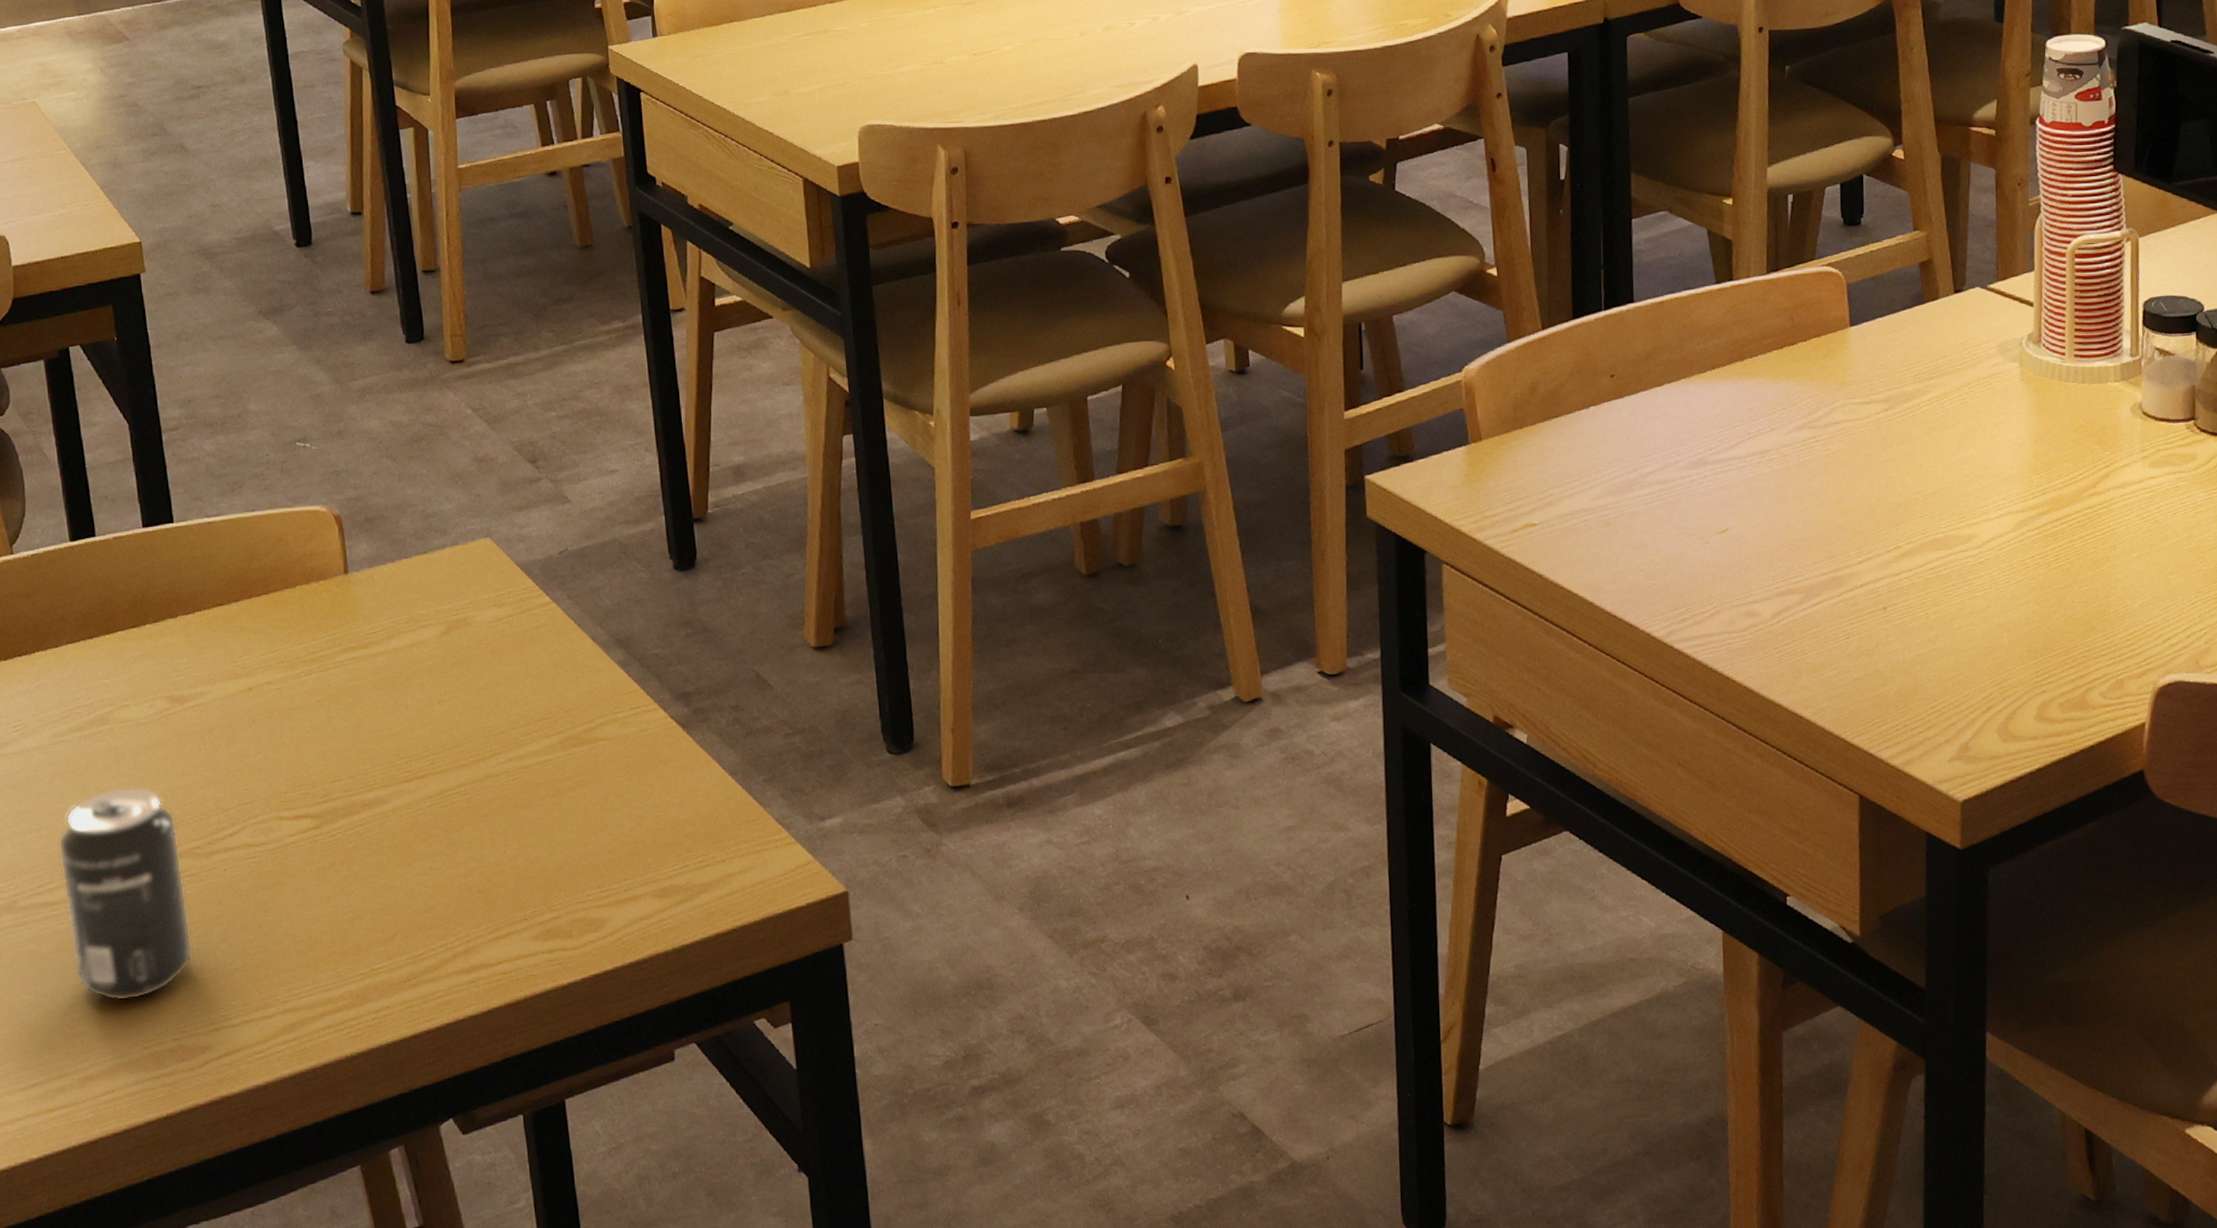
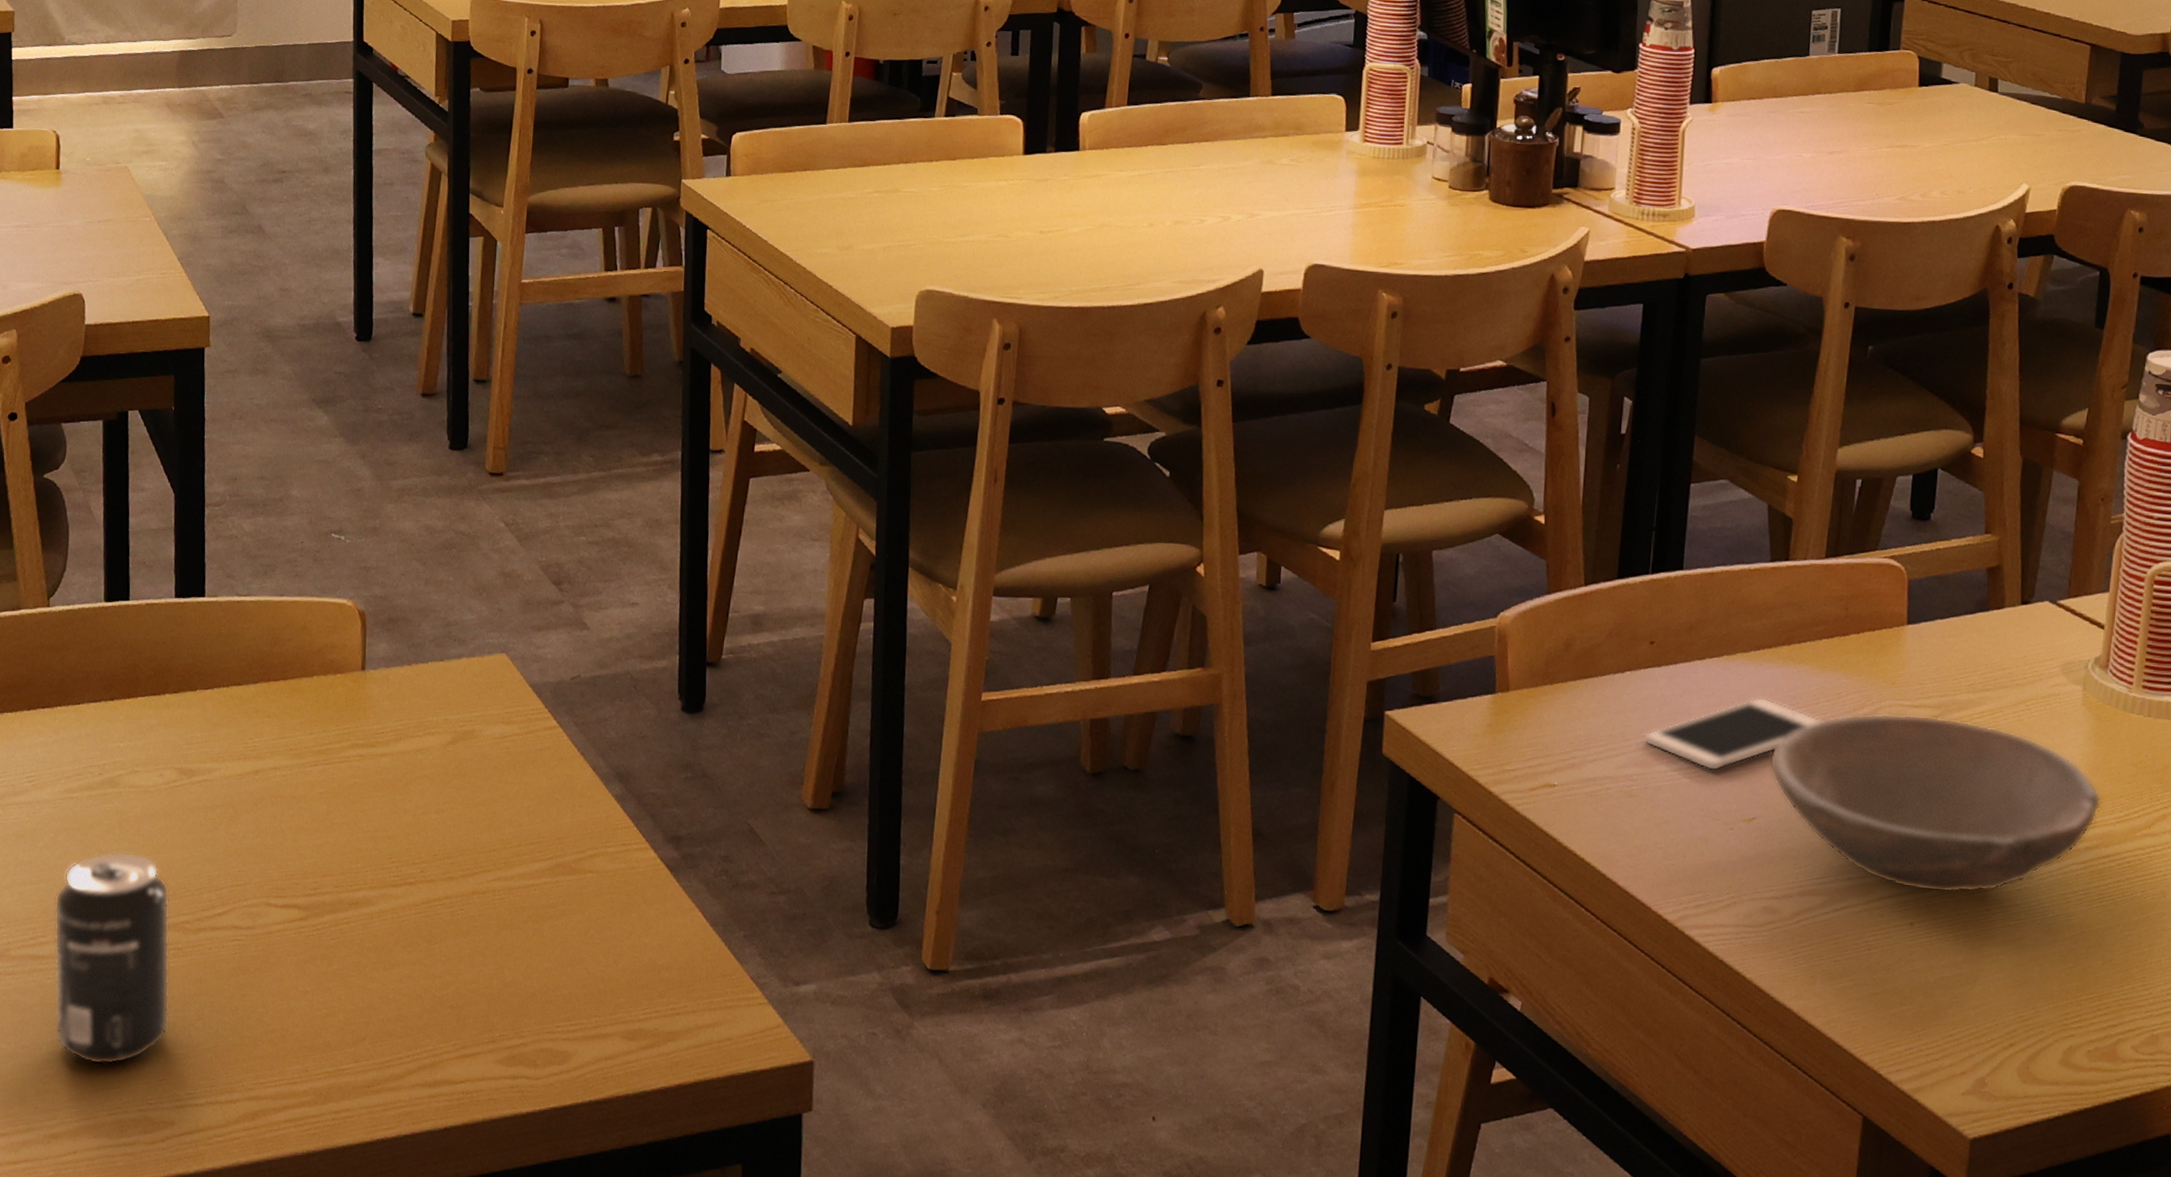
cell phone: none [1614,413,1781,491] -> present [1643,697,1822,772]
bowl: none [1735,410,2048,576] -> present [1769,713,2101,894]

